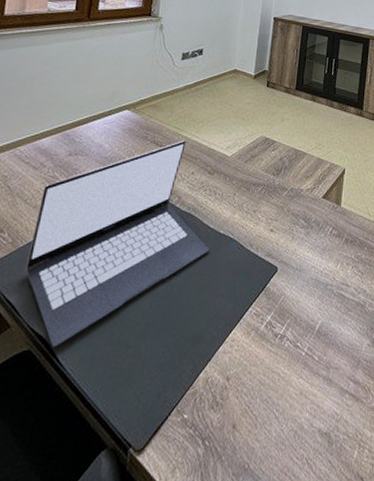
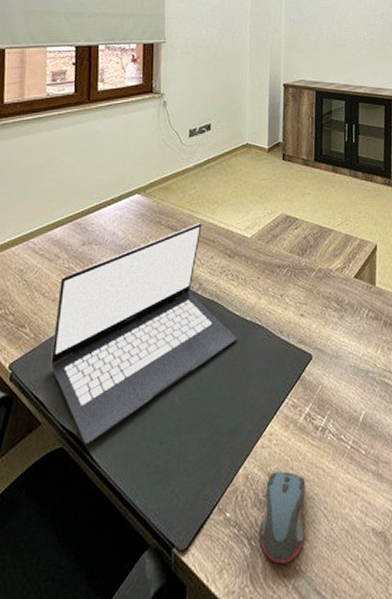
computer mouse: none [213,375,262,463] -> present [259,471,306,564]

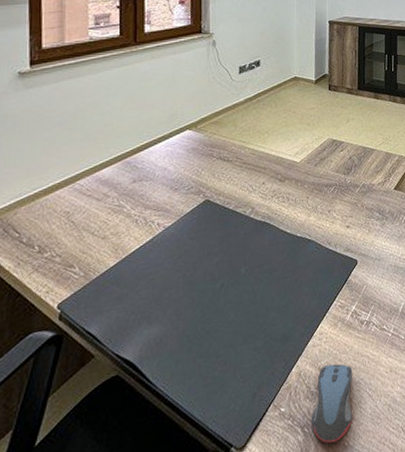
laptop: present [51,223,238,445] -> none [103,152,289,369]

